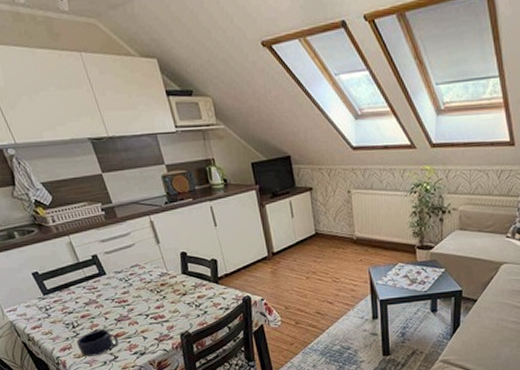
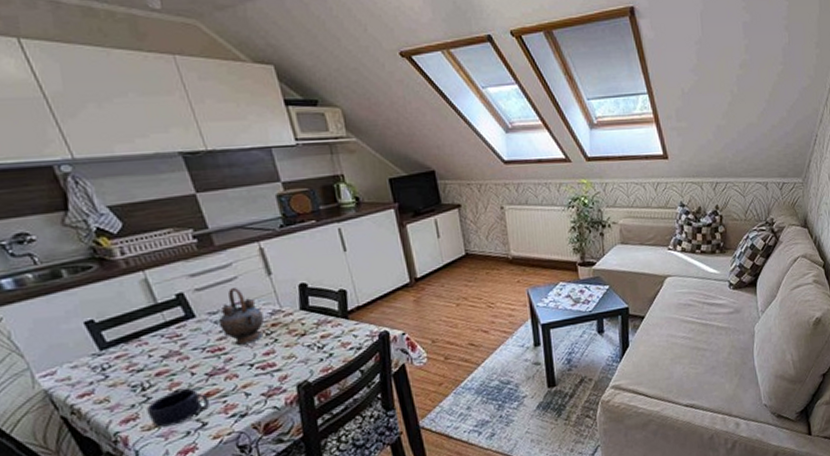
teapot: none [122,252,155,299] -> present [218,286,264,345]

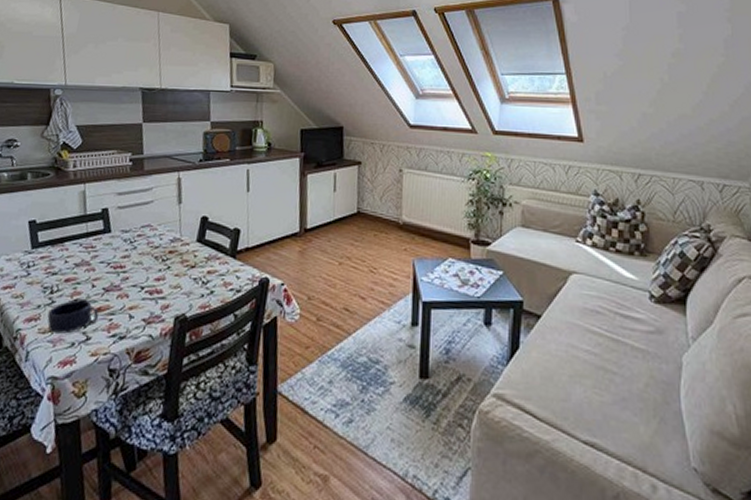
teapot: present [218,286,264,345] -> none [127,209,165,267]

